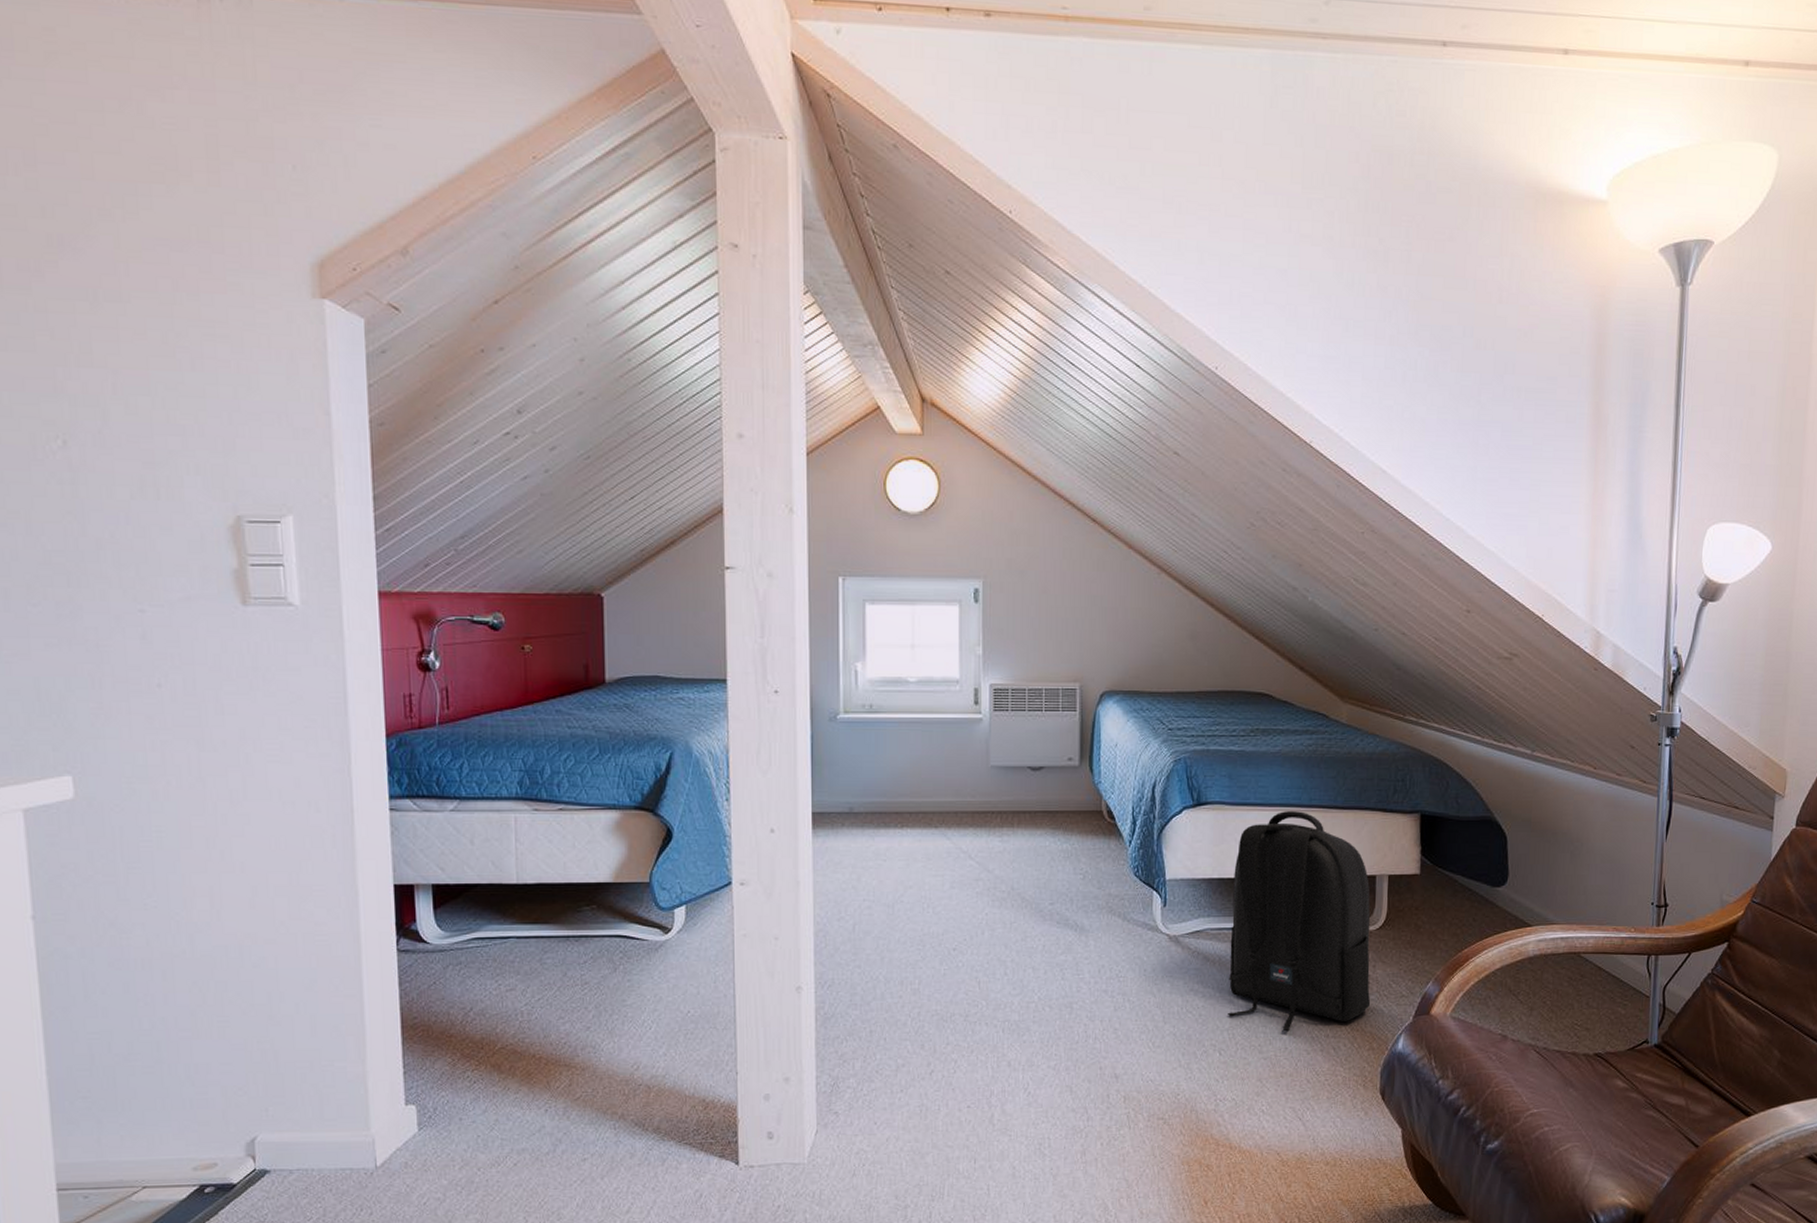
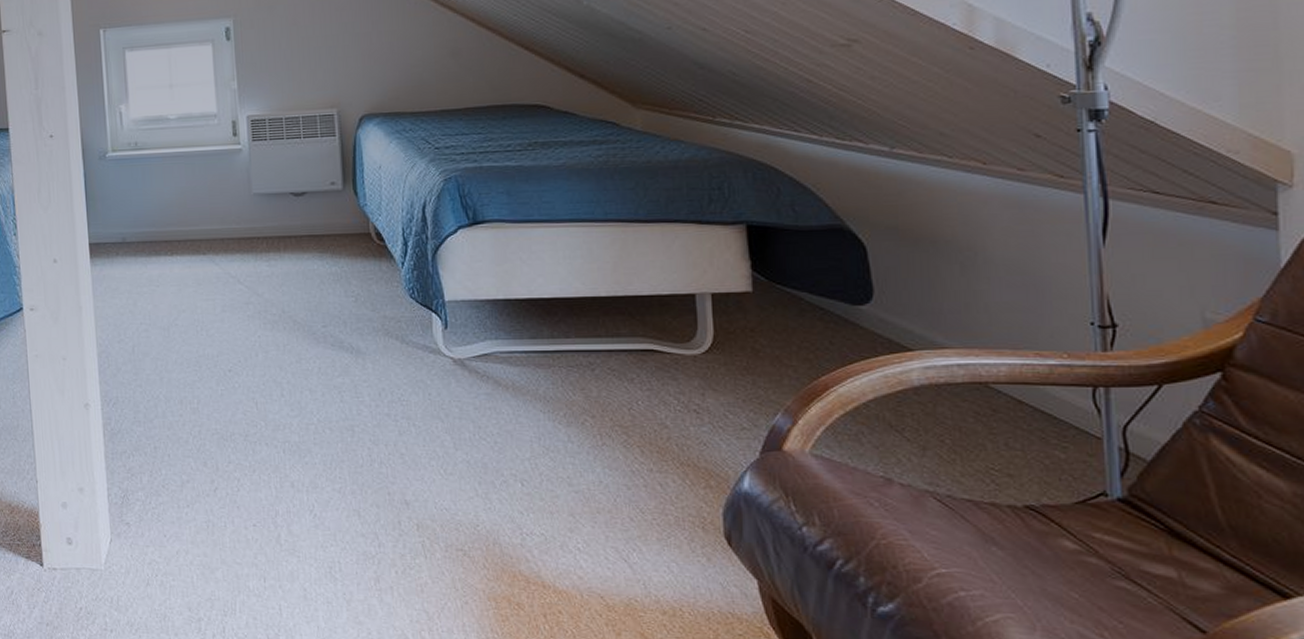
backpack: present [1228,810,1371,1032] -> none [521,225,703,464]

